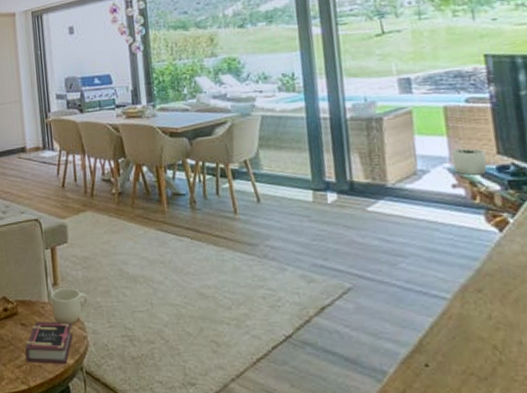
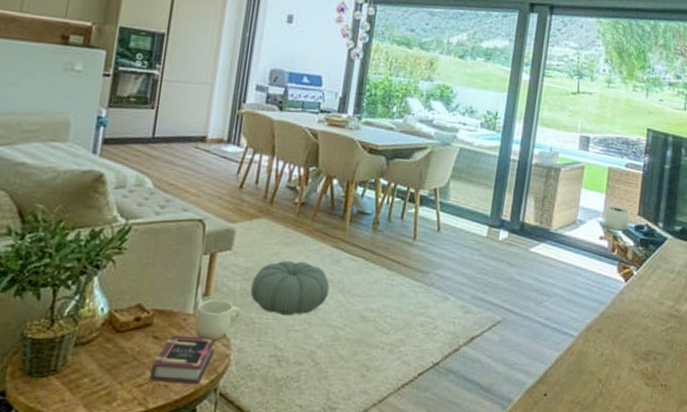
pouf: none [91,247,163,297] -> present [250,261,330,315]

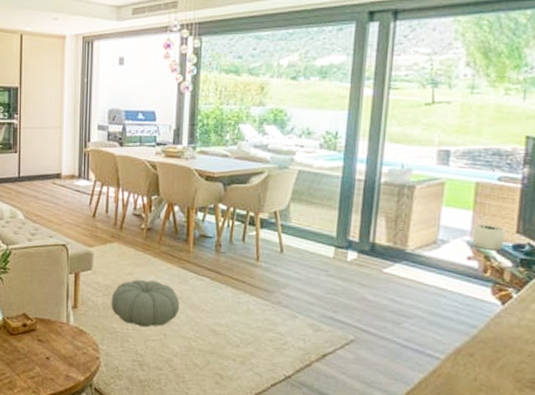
book: present [150,335,216,384] -> none [39,339,87,380]
mug: present [195,298,242,340] -> none [69,310,106,345]

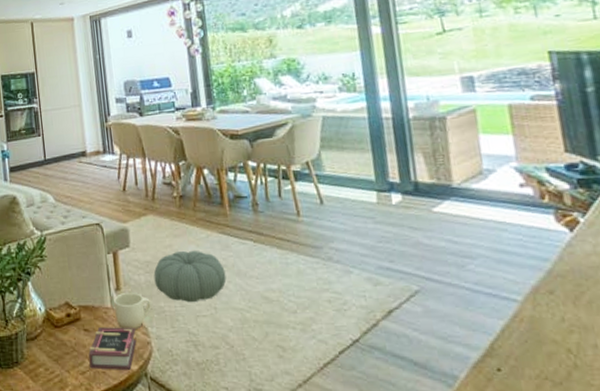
book: none [39,339,87,380] -> present [88,327,137,370]
mug: none [69,310,106,345] -> present [113,292,152,329]
planter: present [472,224,505,251] -> none [518,147,556,174]

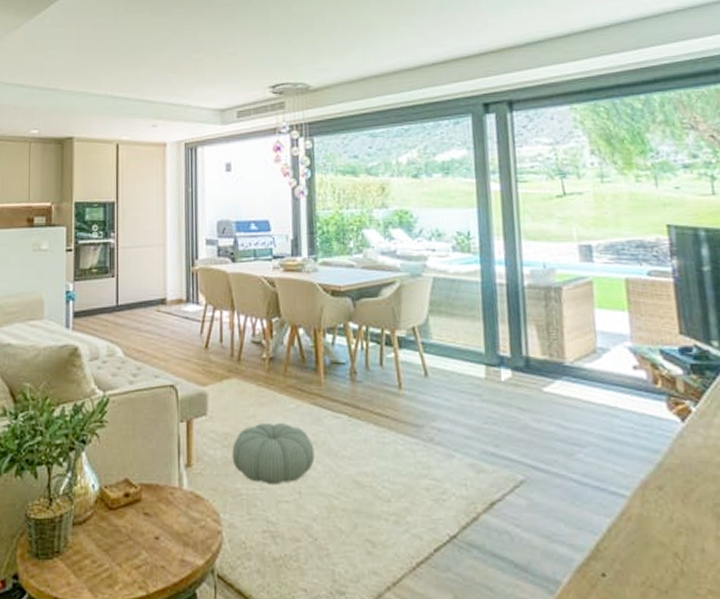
book: present [88,327,137,370] -> none [146,511,205,565]
mug: present [113,292,152,329] -> none [182,469,227,515]

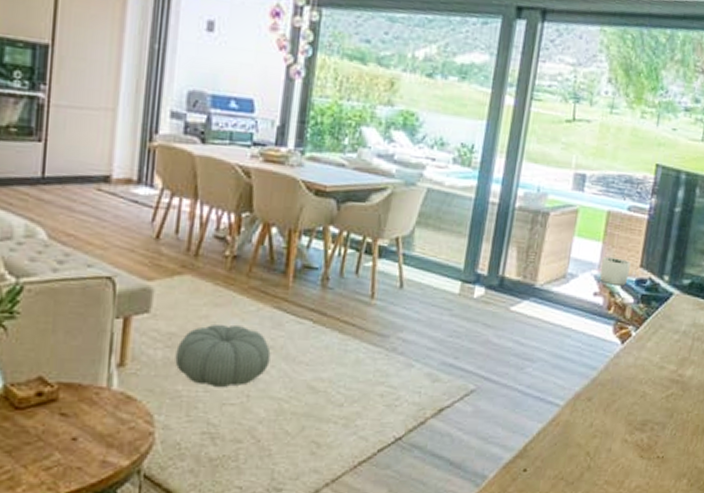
planter: none [633,327,670,356] -> present [600,257,631,286]

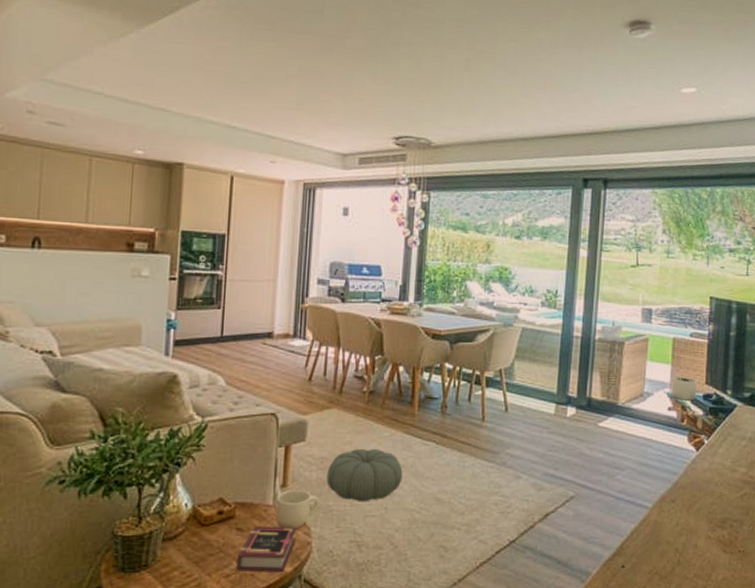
book: none [60,412,136,466] -> present [237,526,296,572]
mug: none [109,369,166,416] -> present [275,489,320,529]

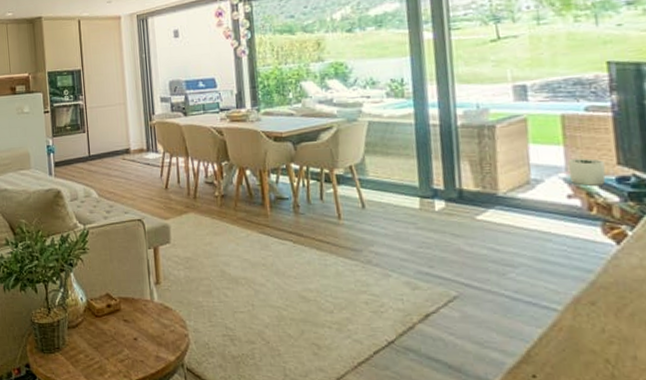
book: present [237,526,296,572] -> none [127,319,175,360]
mug: present [275,489,320,529] -> none [152,286,191,322]
pouf: present [326,449,403,501] -> none [193,249,265,298]

